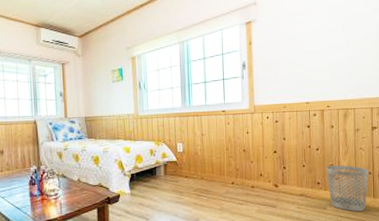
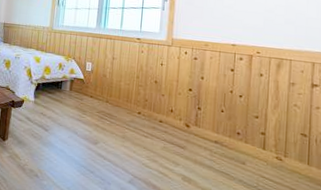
wastebasket: present [326,165,370,212] -> none [249,116,305,178]

